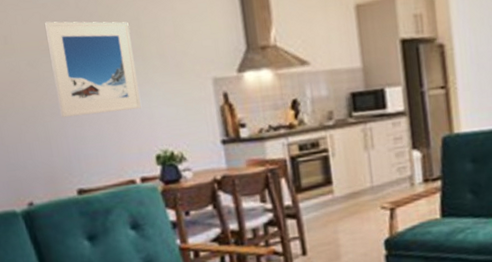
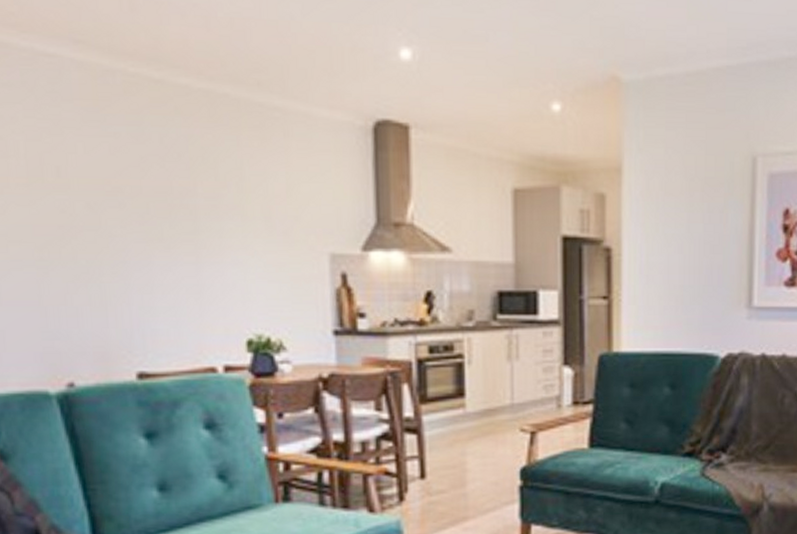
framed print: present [45,21,141,117] -> none [115,156,234,281]

